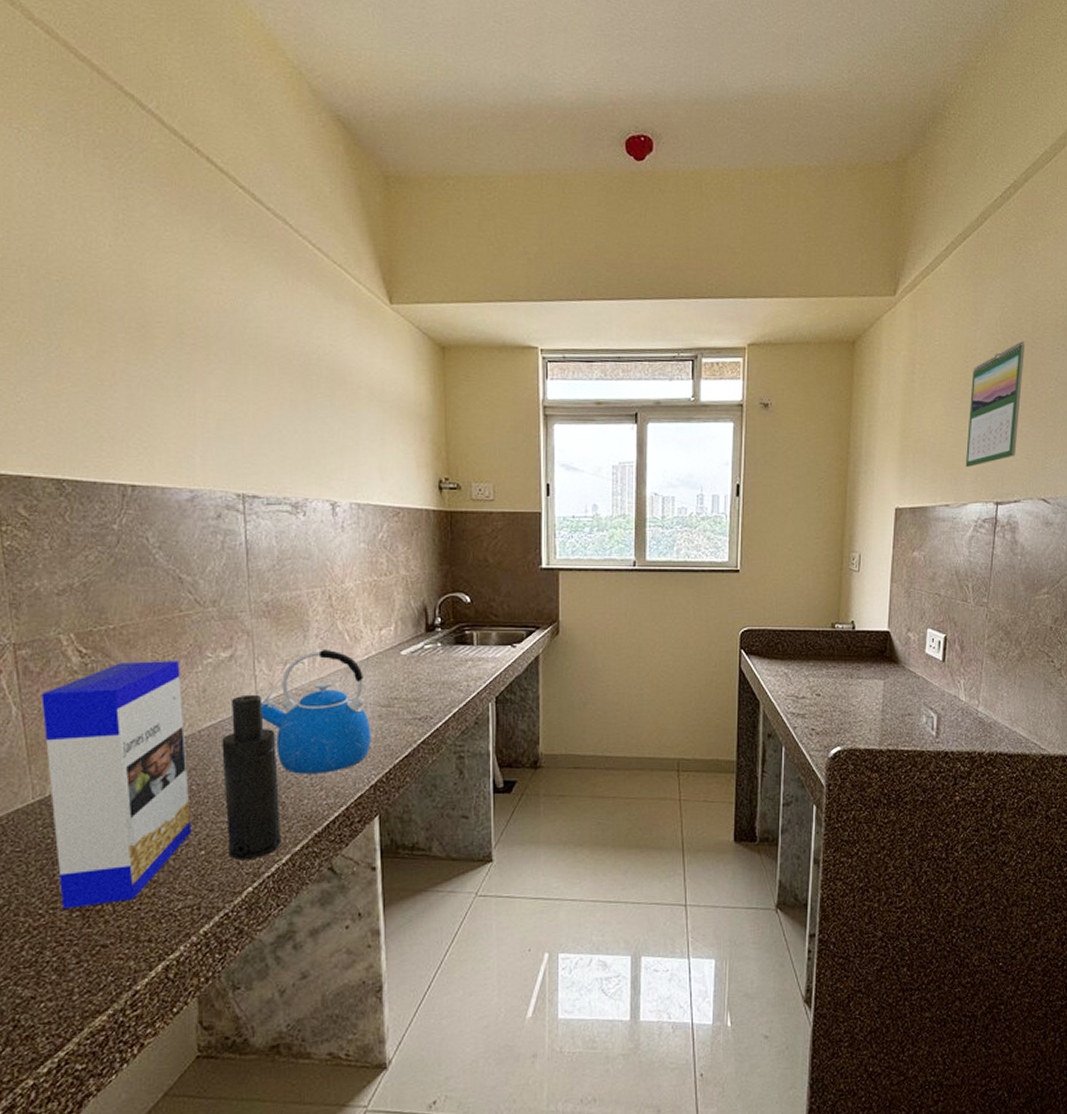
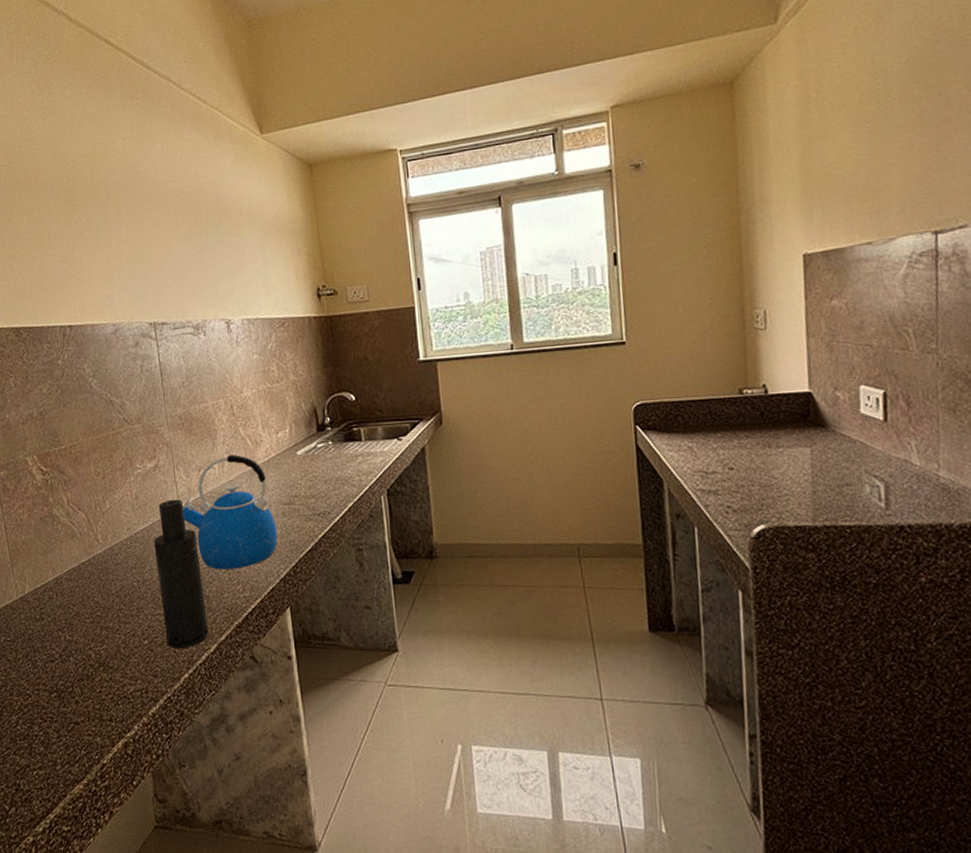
cereal box: present [41,661,192,909] -> none [17,473,136,690]
calendar: present [965,341,1024,468] -> none [885,42,955,198]

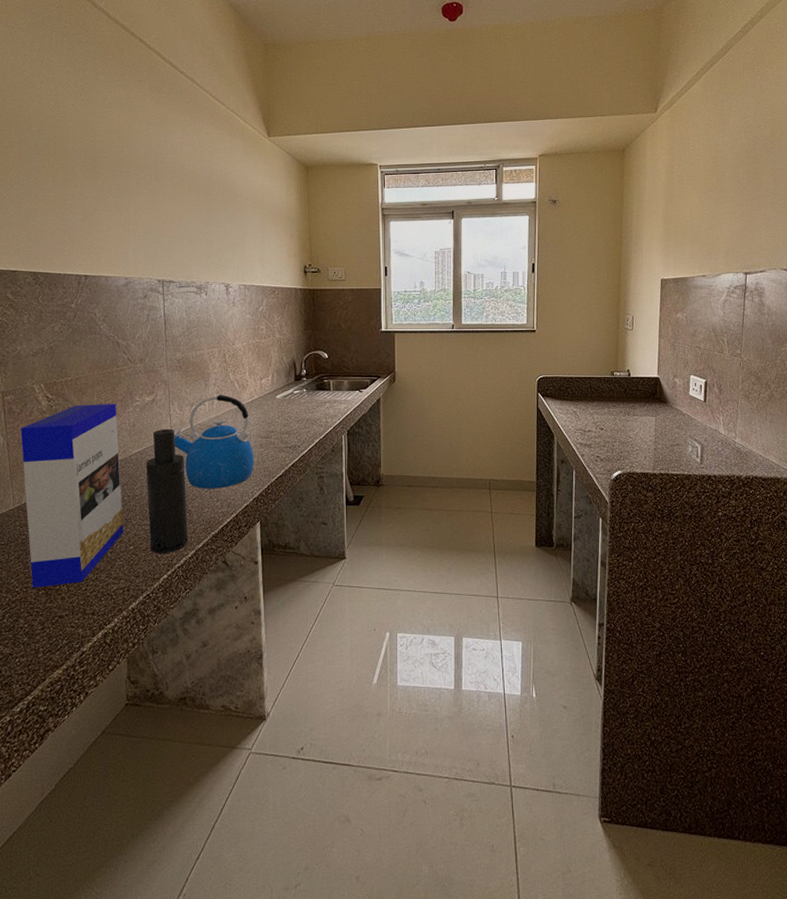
cereal box: none [17,473,136,690] -> present [20,404,124,588]

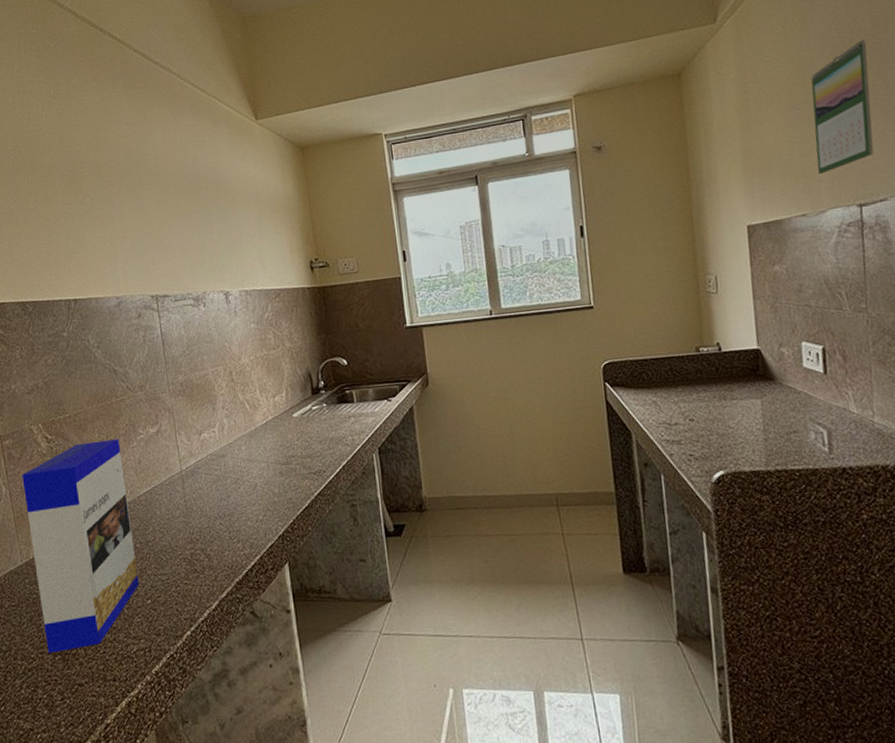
atomizer: present [146,428,188,554] -> none [156,462,210,608]
kettle: present [174,394,254,489] -> none [184,418,276,529]
calendar: none [718,144,765,246] -> present [811,40,874,175]

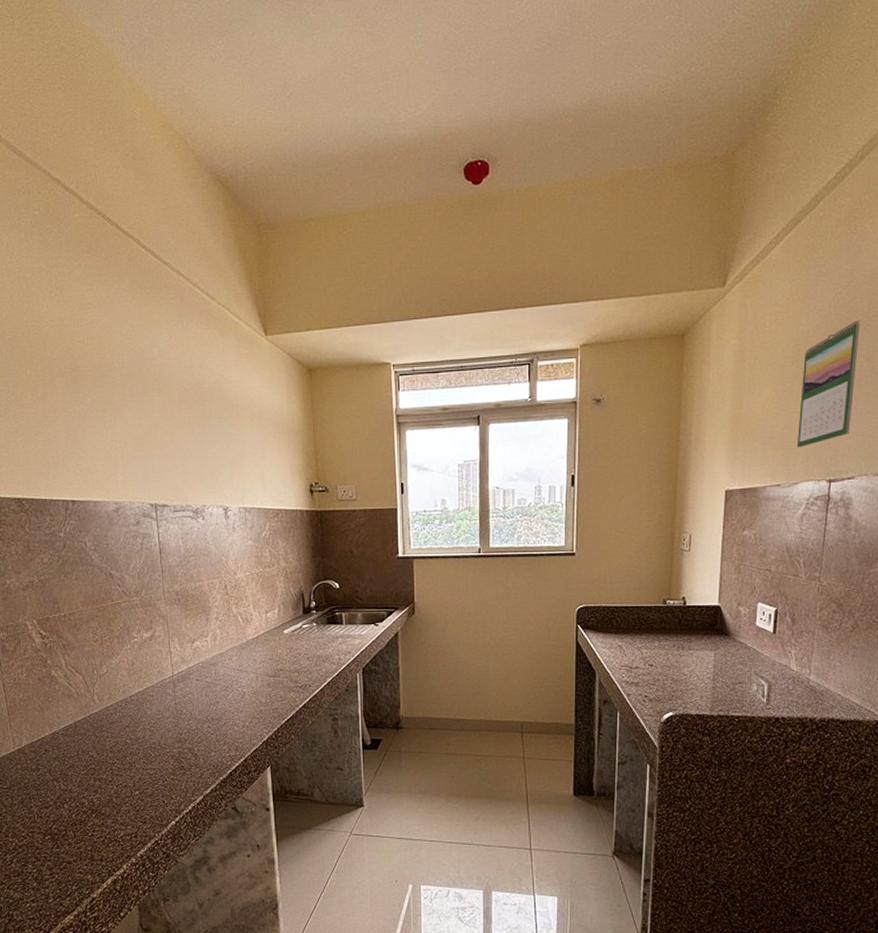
cereal box: present [22,439,139,653] -> none [16,641,128,833]

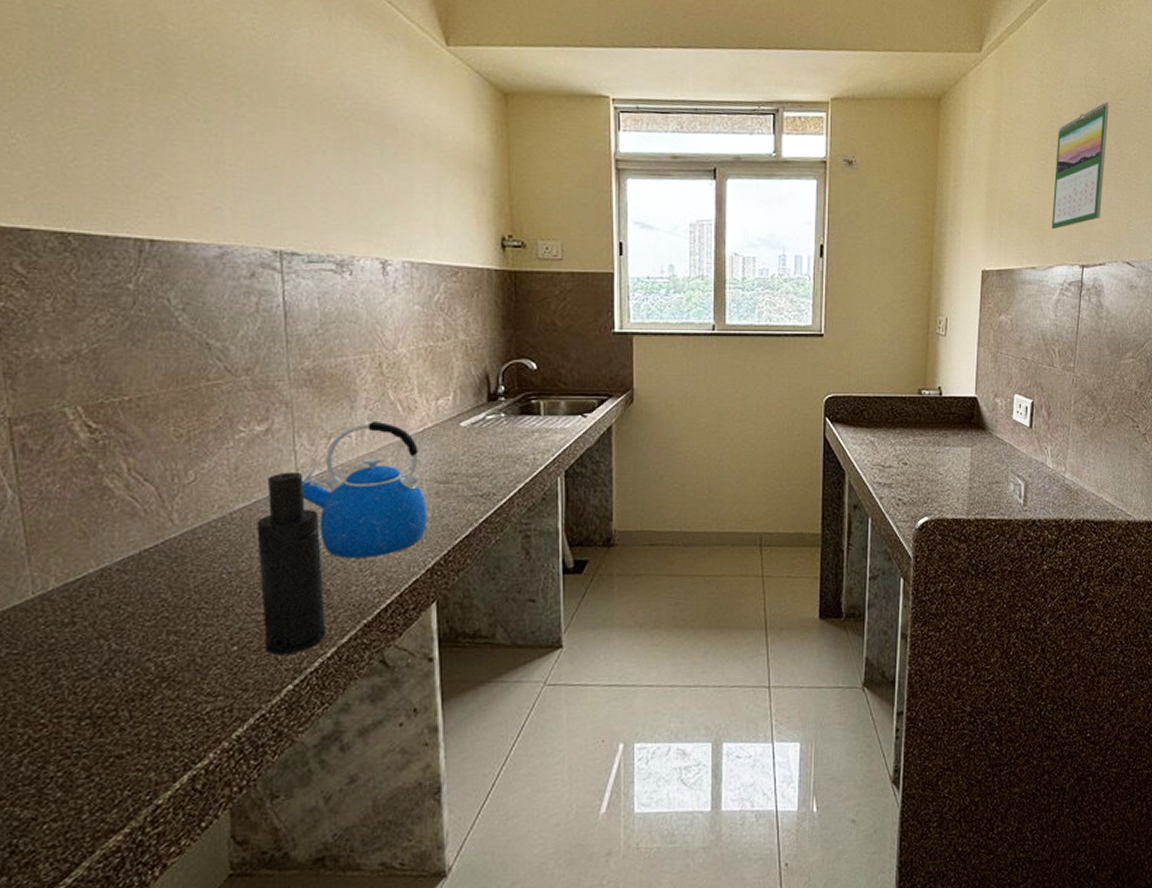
atomizer: none [147,667,195,800] -> present [257,471,325,656]
kettle: none [176,629,262,731] -> present [302,420,427,558]

